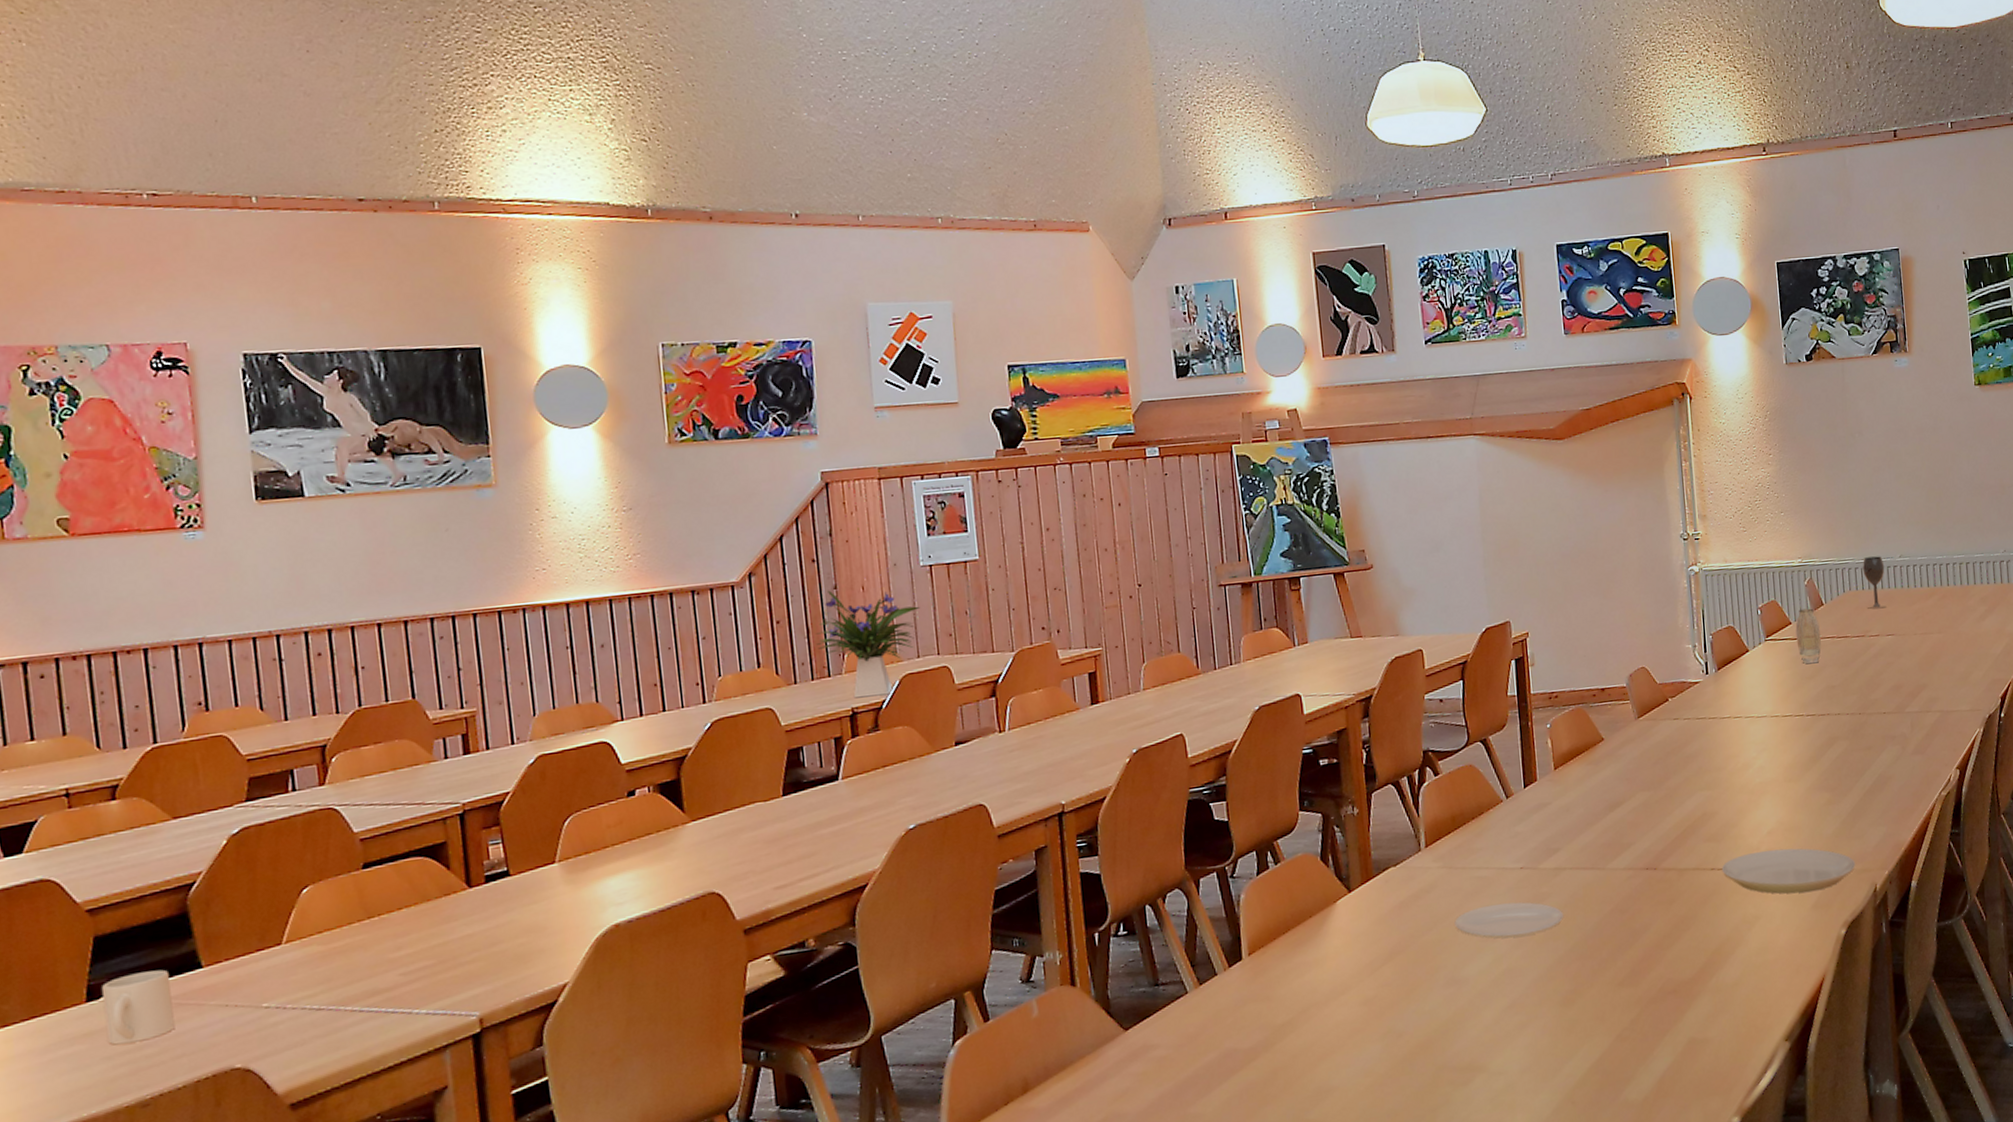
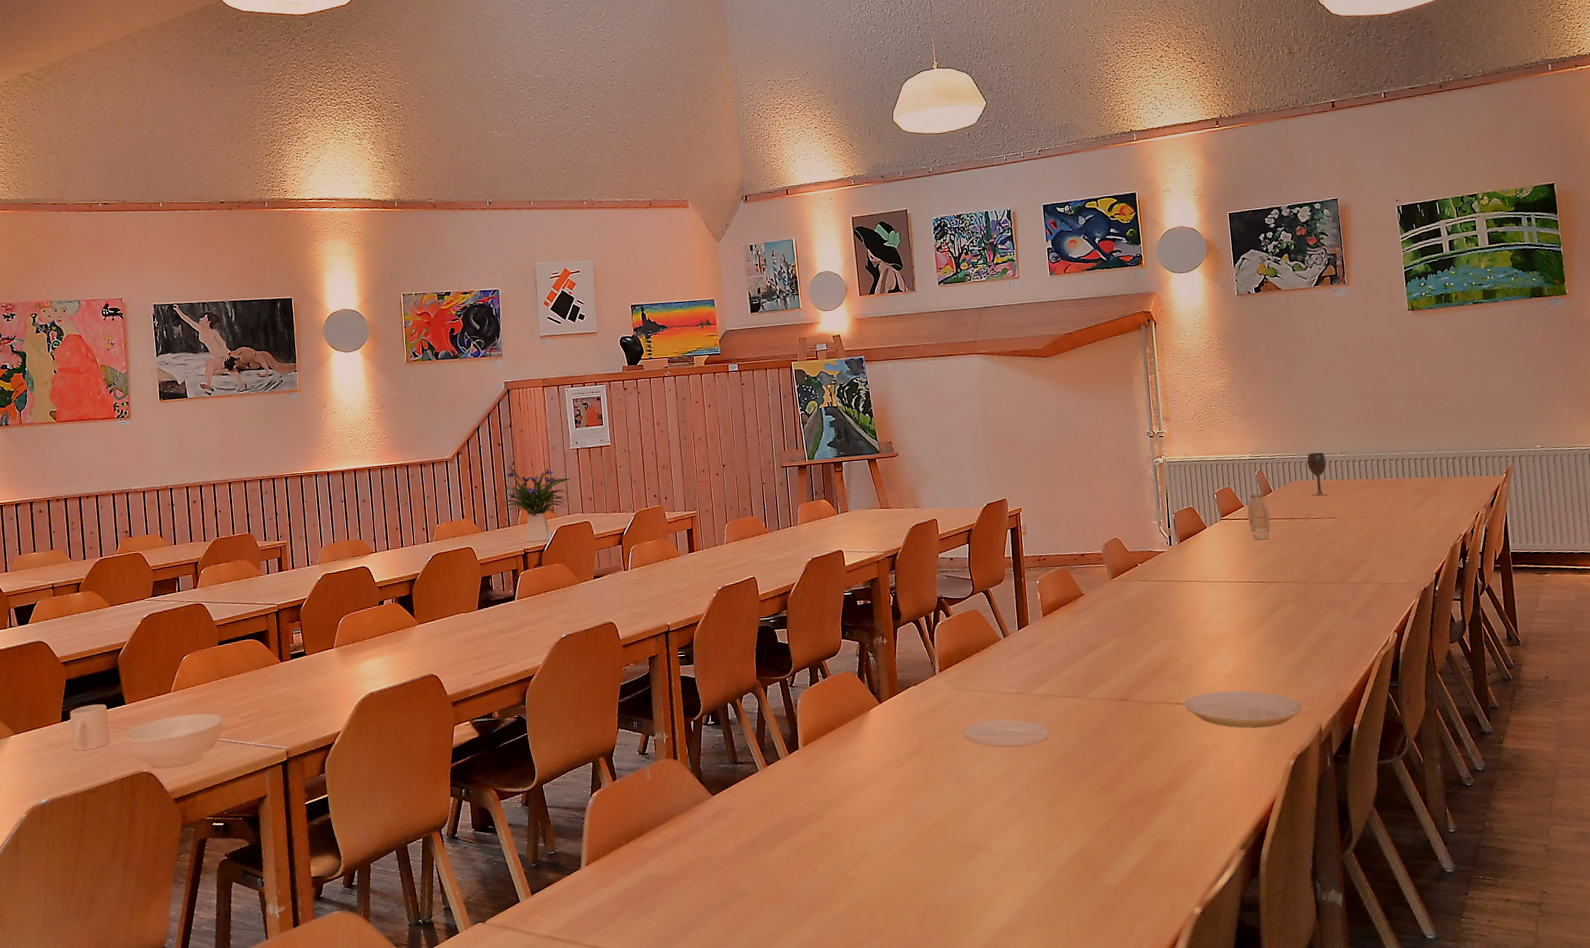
bowl: none [199,971,373,1061] -> present [124,713,223,769]

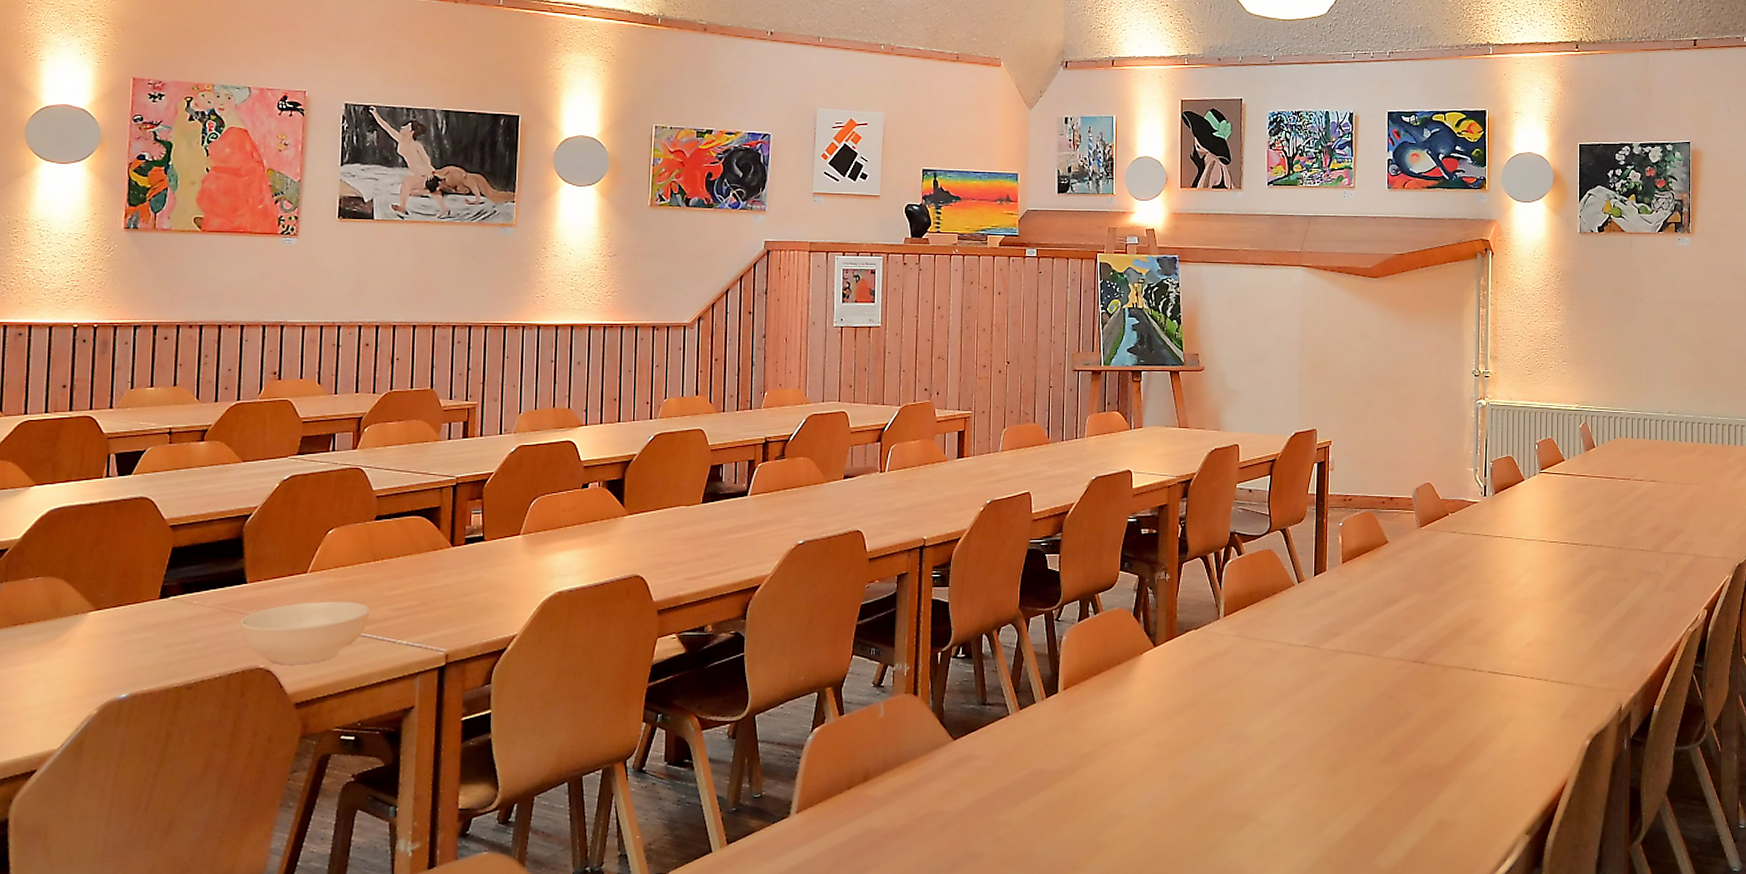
mug: present [69,704,110,751] -> none [170,581,222,636]
flower arrangement: present [500,465,571,543] -> none [744,338,830,430]
plate: present [962,719,1051,748] -> none [1242,674,1338,706]
plate: present [1184,690,1303,728] -> none [1482,659,1604,702]
vase: present [1247,494,1271,540] -> none [1568,449,1590,498]
wine glass: present [1306,452,1329,497] -> none [1633,410,1654,457]

